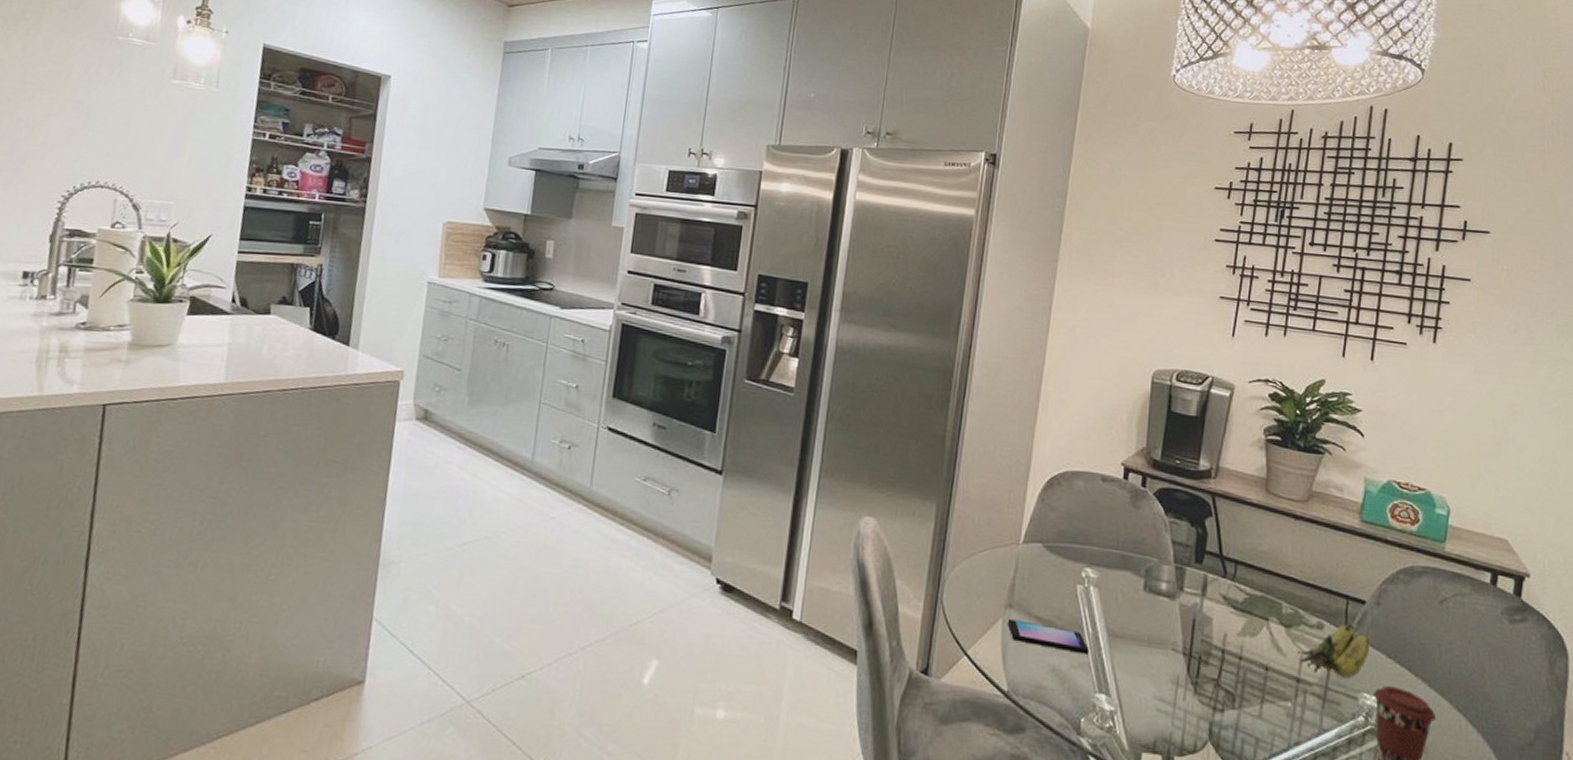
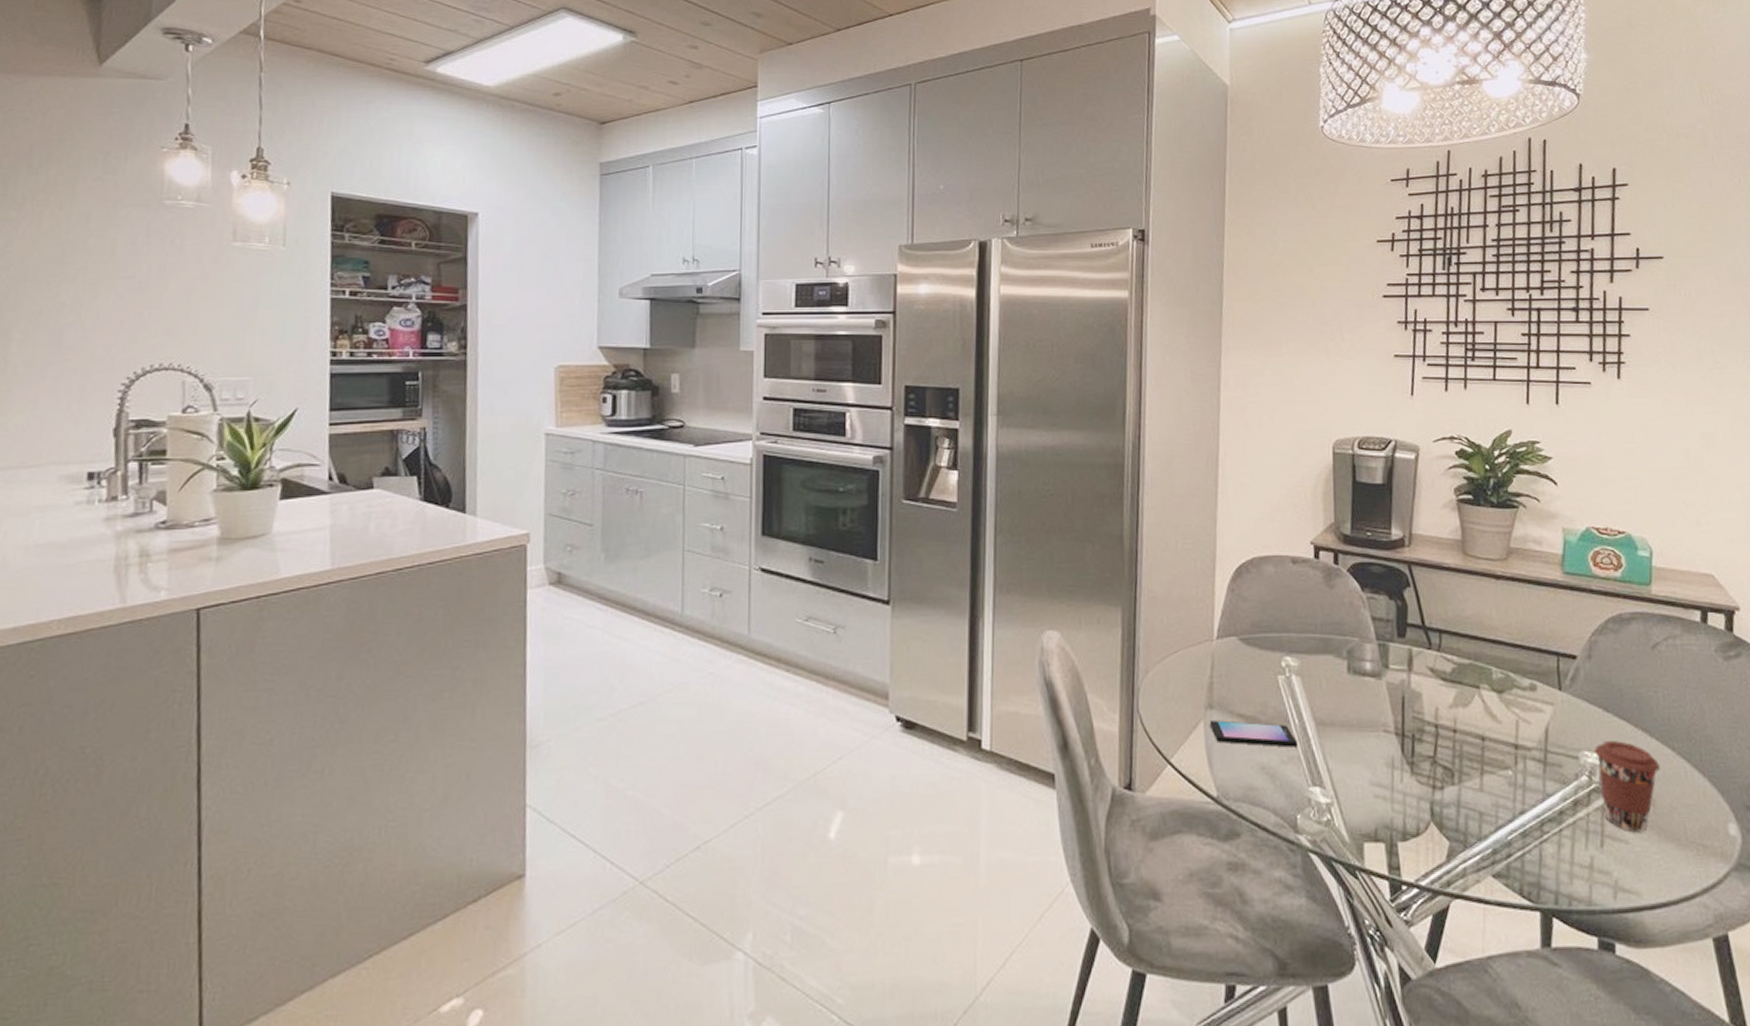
banana: present [1297,624,1370,678] -> none [1512,682,1586,738]

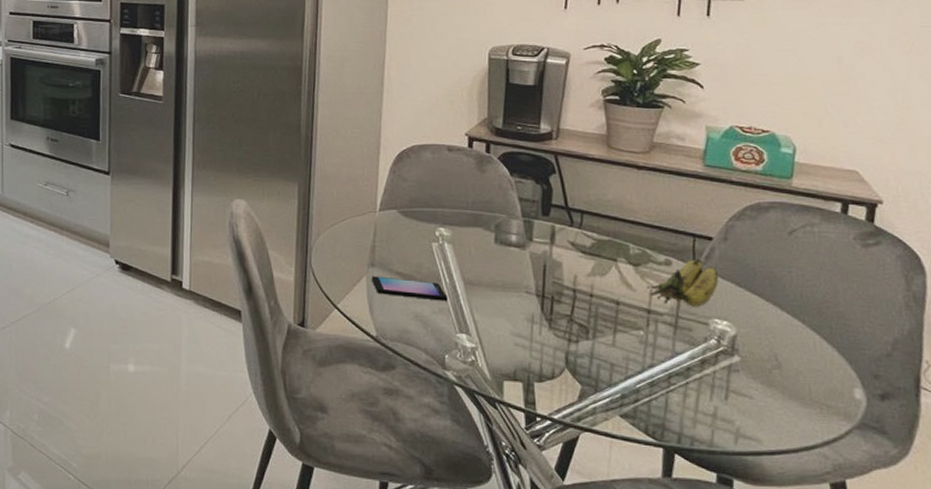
banana: none [1512,682,1586,738] -> present [647,259,719,307]
coffee cup: present [1594,741,1660,833] -> none [725,312,789,390]

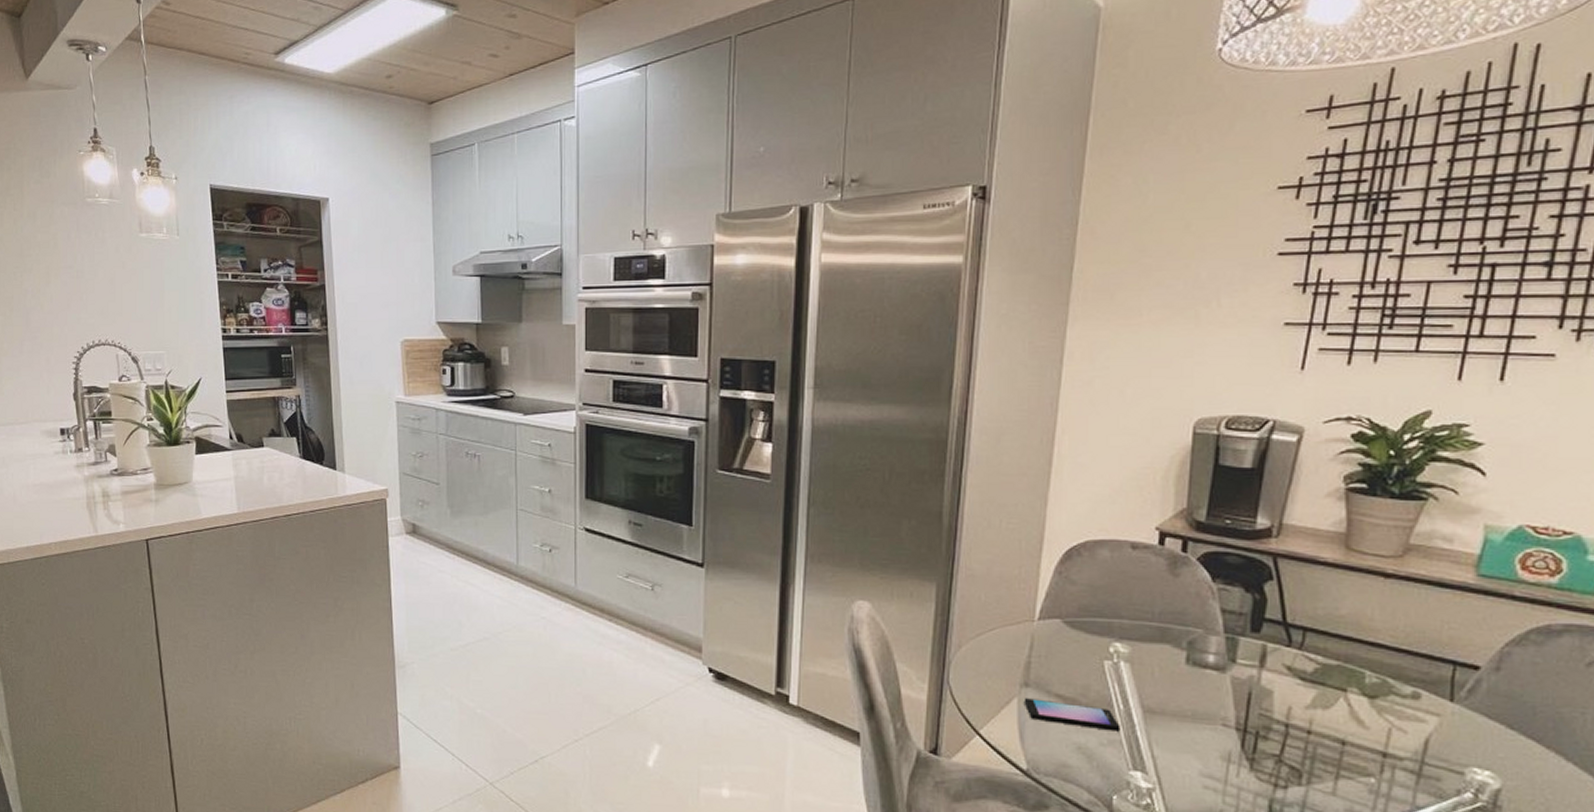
banana: present [647,259,719,307] -> none [1384,692,1484,752]

